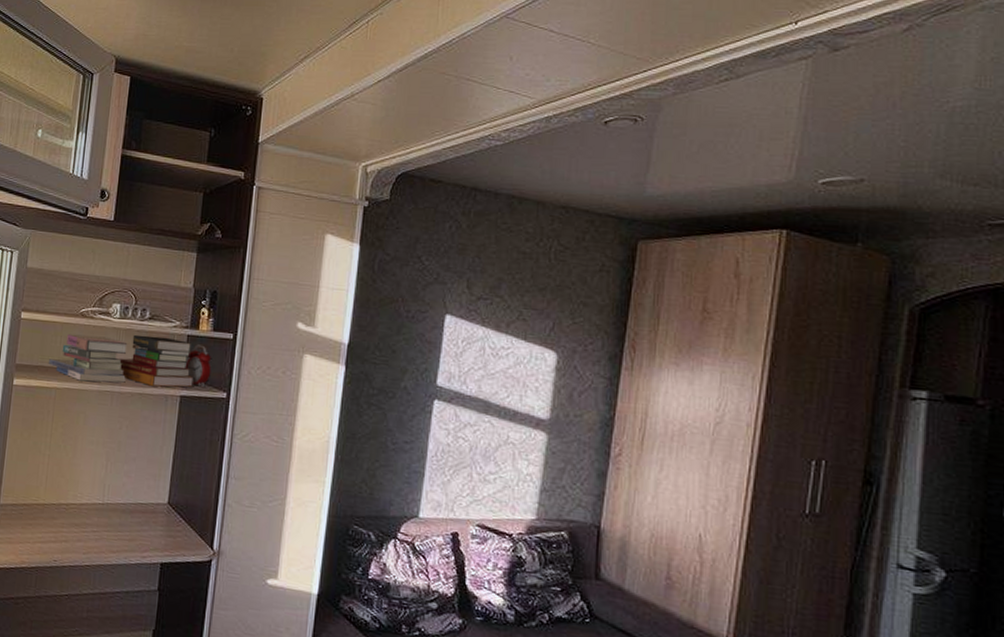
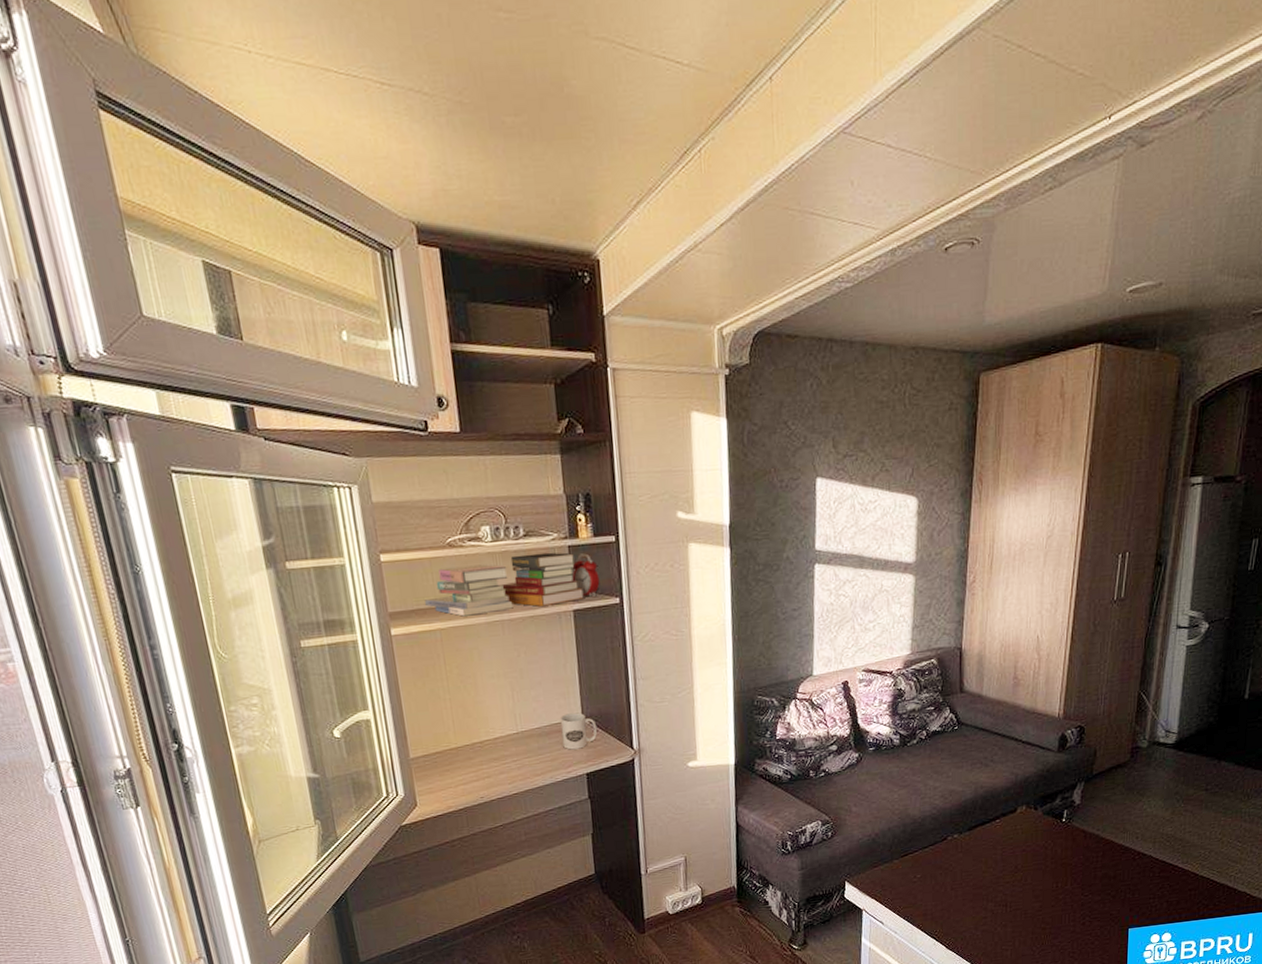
mug: none [143,496,181,536] -> present [560,712,598,750]

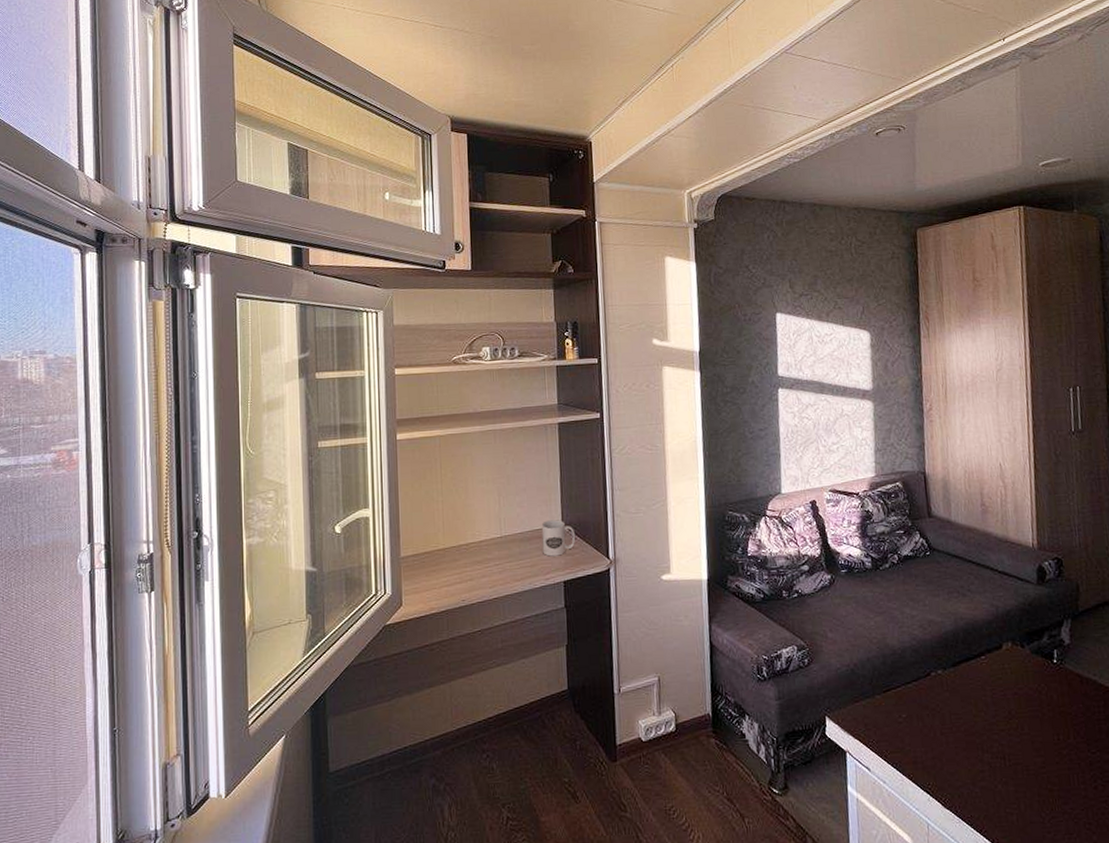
books: present [425,564,513,617] -> none [429,380,505,425]
books: present [500,552,584,607] -> none [495,371,568,419]
alarm clock: present [572,553,600,597] -> none [558,373,583,412]

